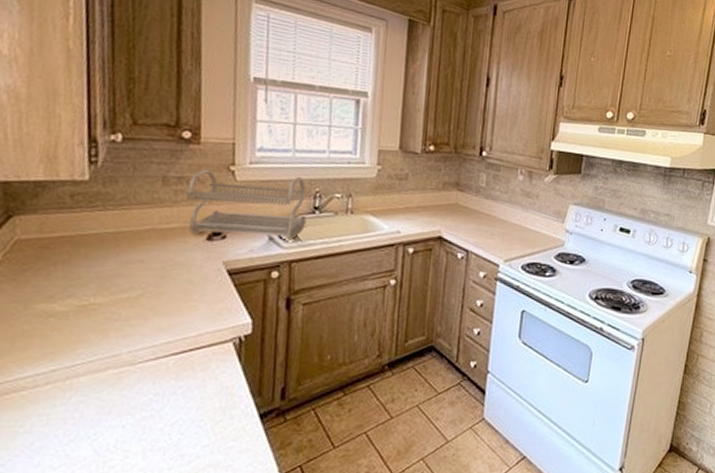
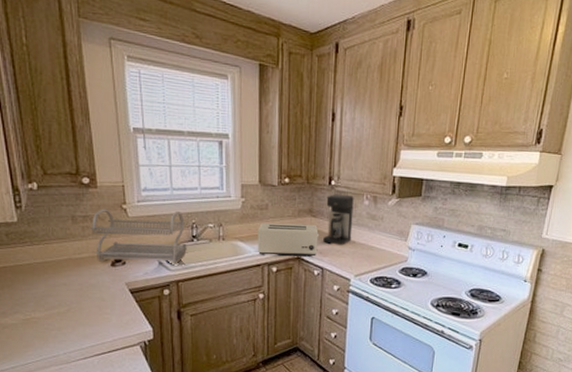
toaster: none [391,195,466,237] -> present [257,223,320,257]
coffee maker: none [470,166,507,225] -> present [323,194,354,245]

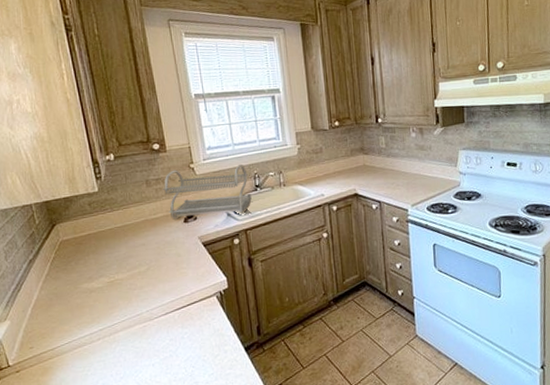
toaster: present [257,223,320,257] -> none [315,161,374,196]
coffee maker: present [323,194,354,245] -> none [375,130,404,178]

